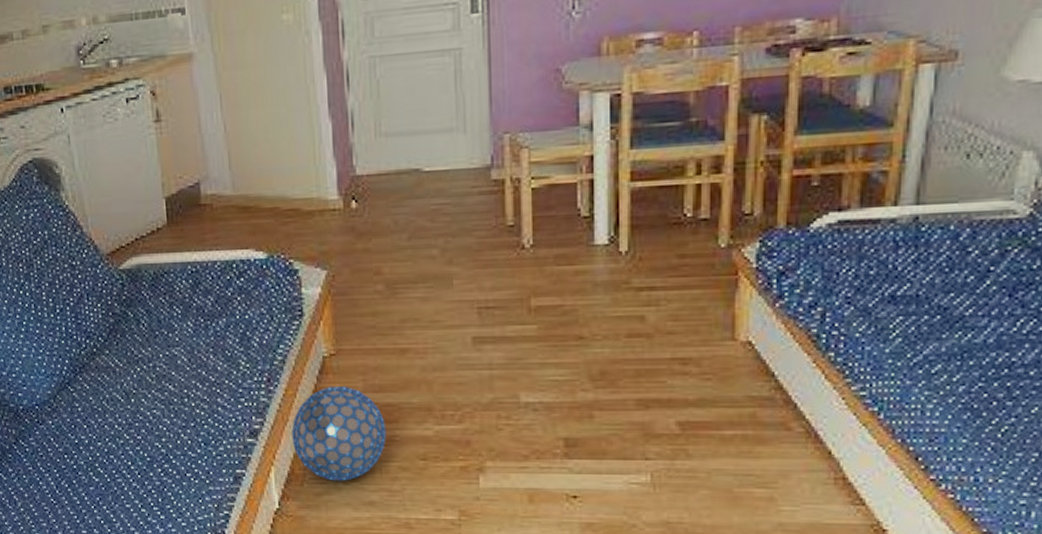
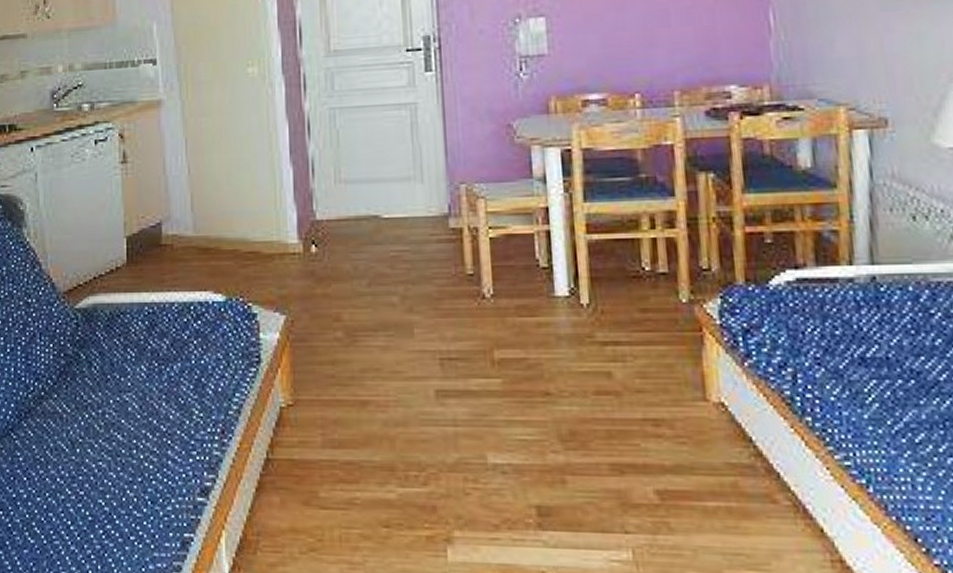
ball: present [291,387,387,481] -> none [245,441,347,550]

